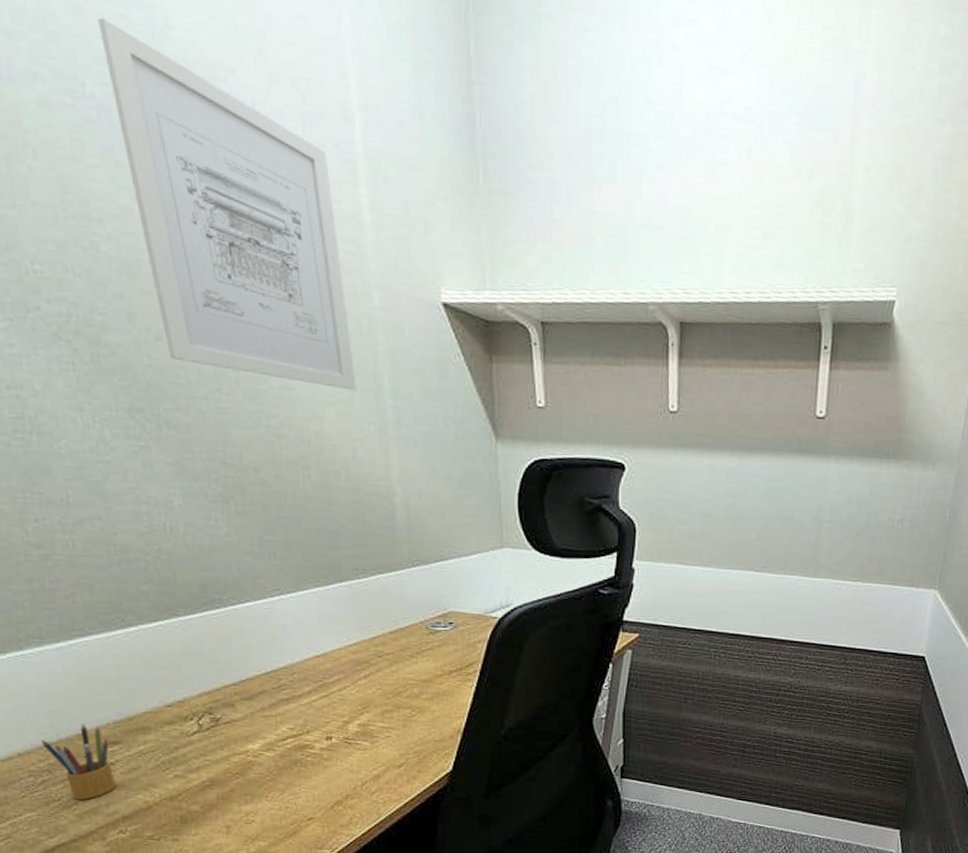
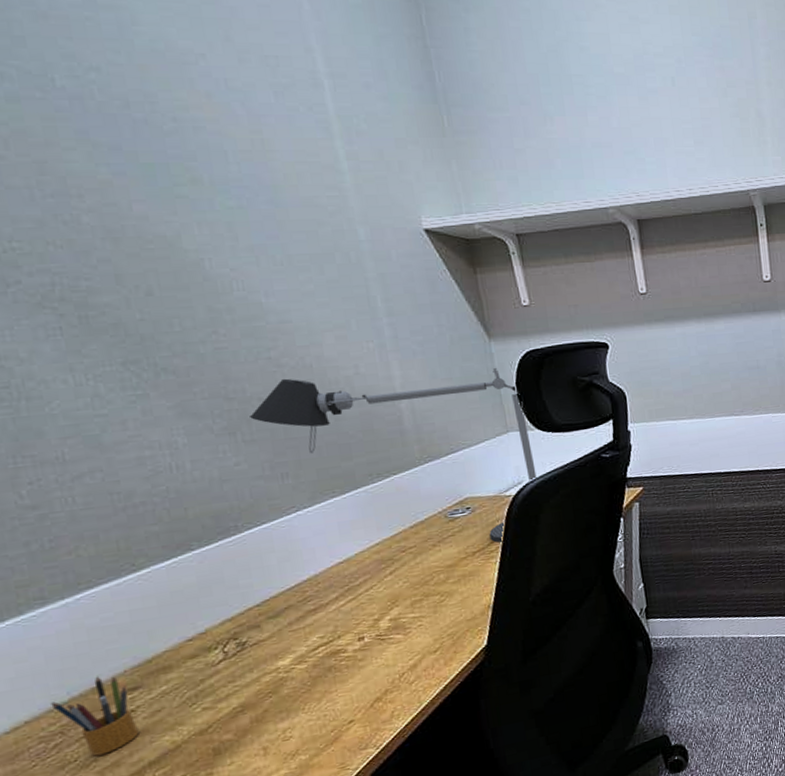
wall art: present [98,17,357,391] -> none [64,21,352,316]
desk lamp: none [244,450,527,667] -> present [250,368,537,543]

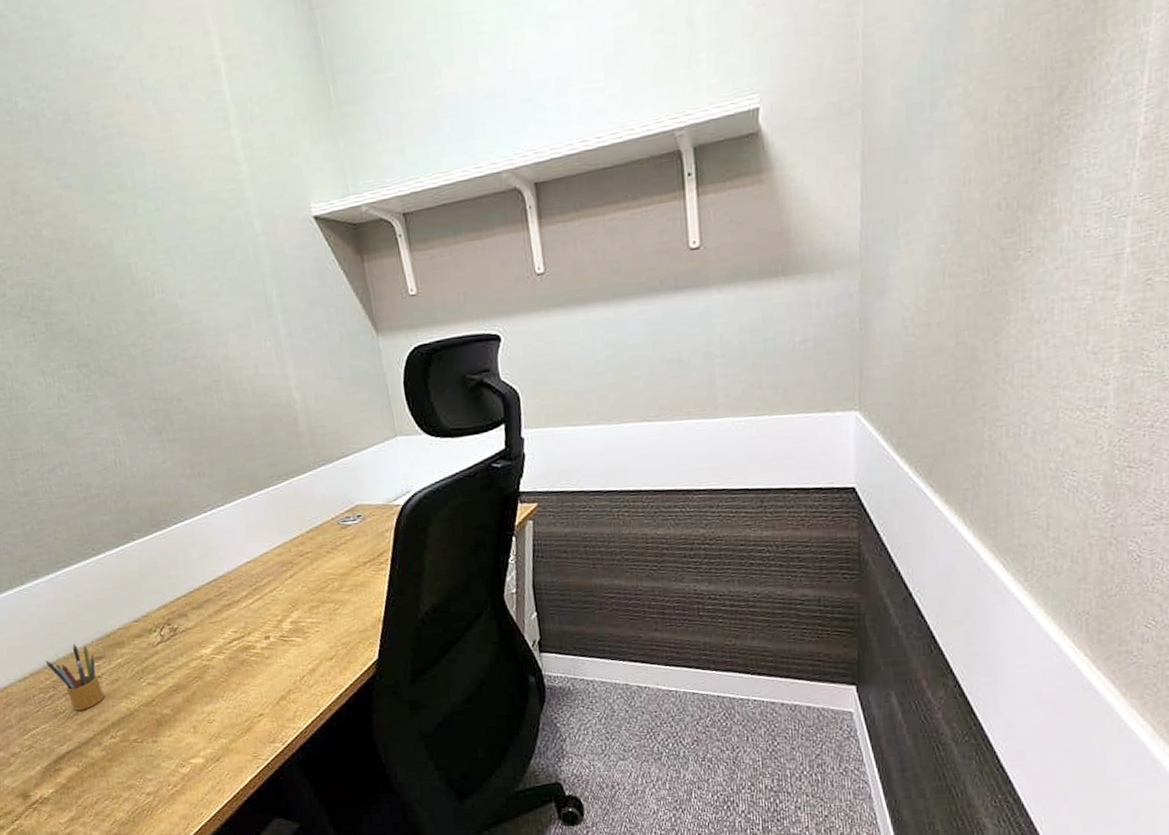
desk lamp: present [250,368,537,543] -> none [172,366,425,555]

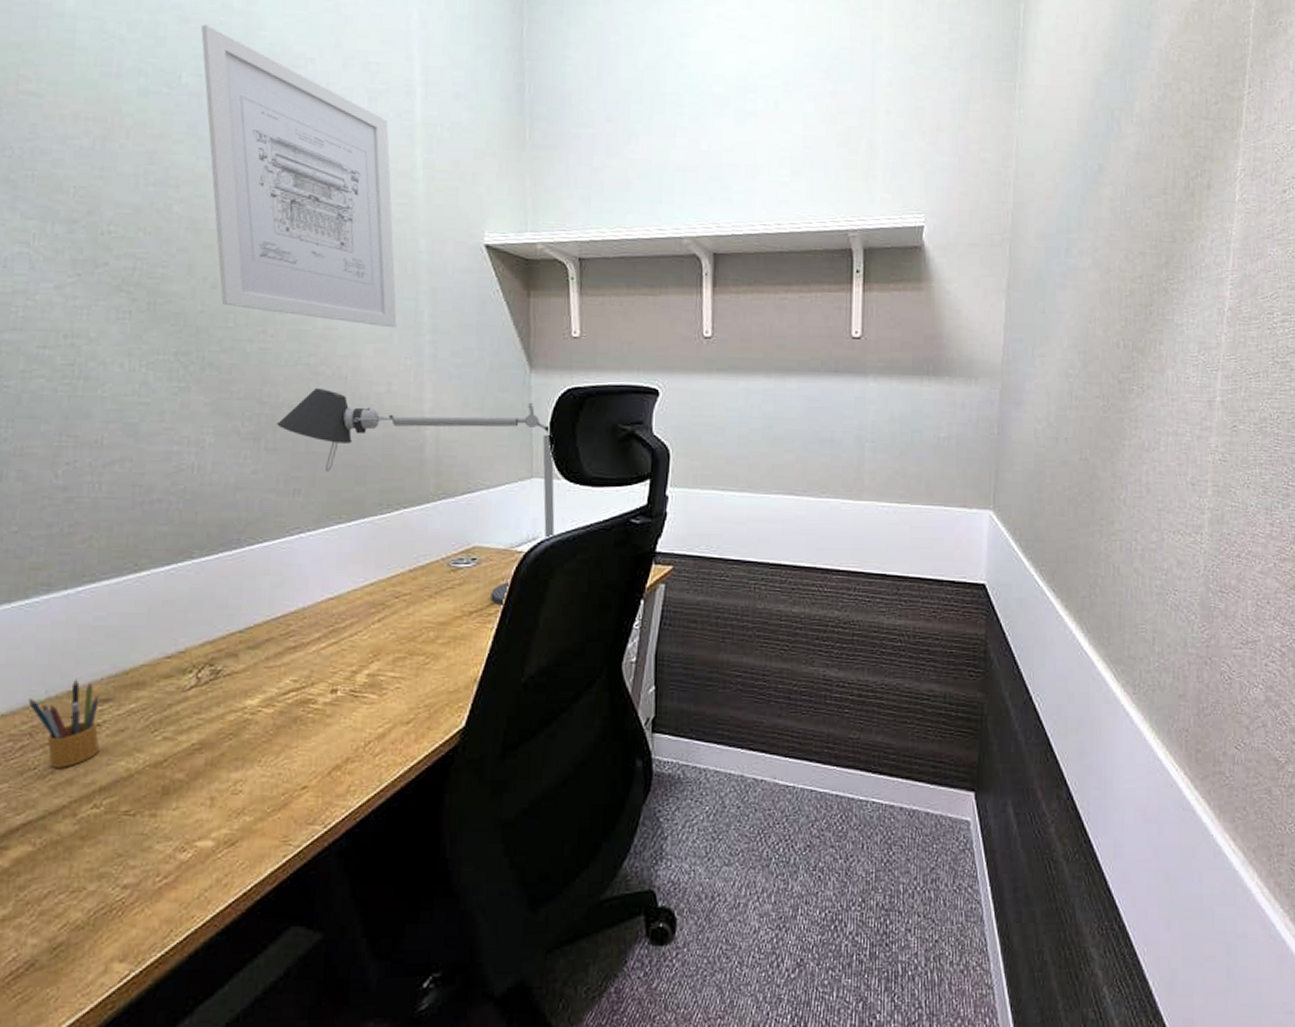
wall art: none [21,43,252,316] -> present [201,24,397,328]
desk lamp: none [172,366,425,555] -> present [277,387,555,607]

